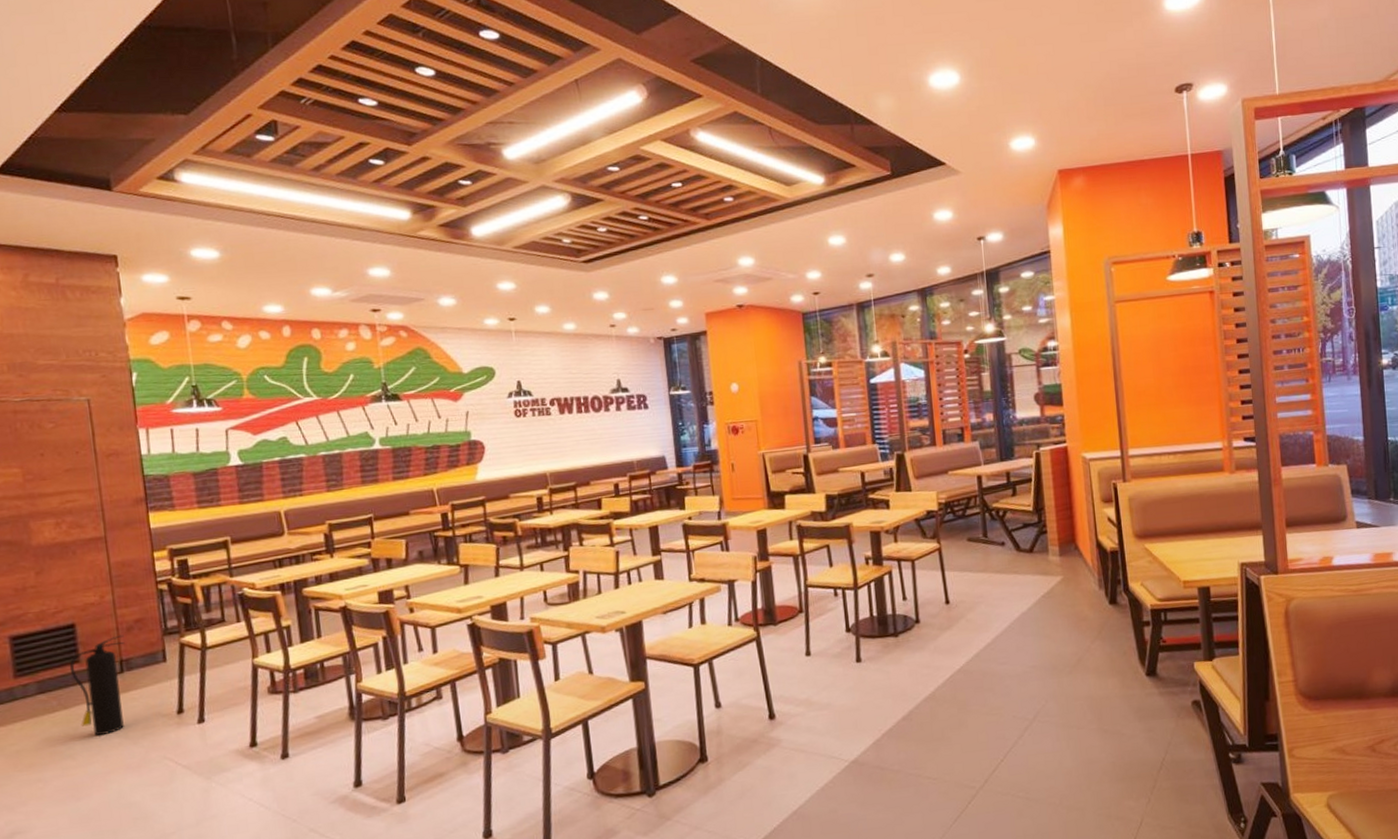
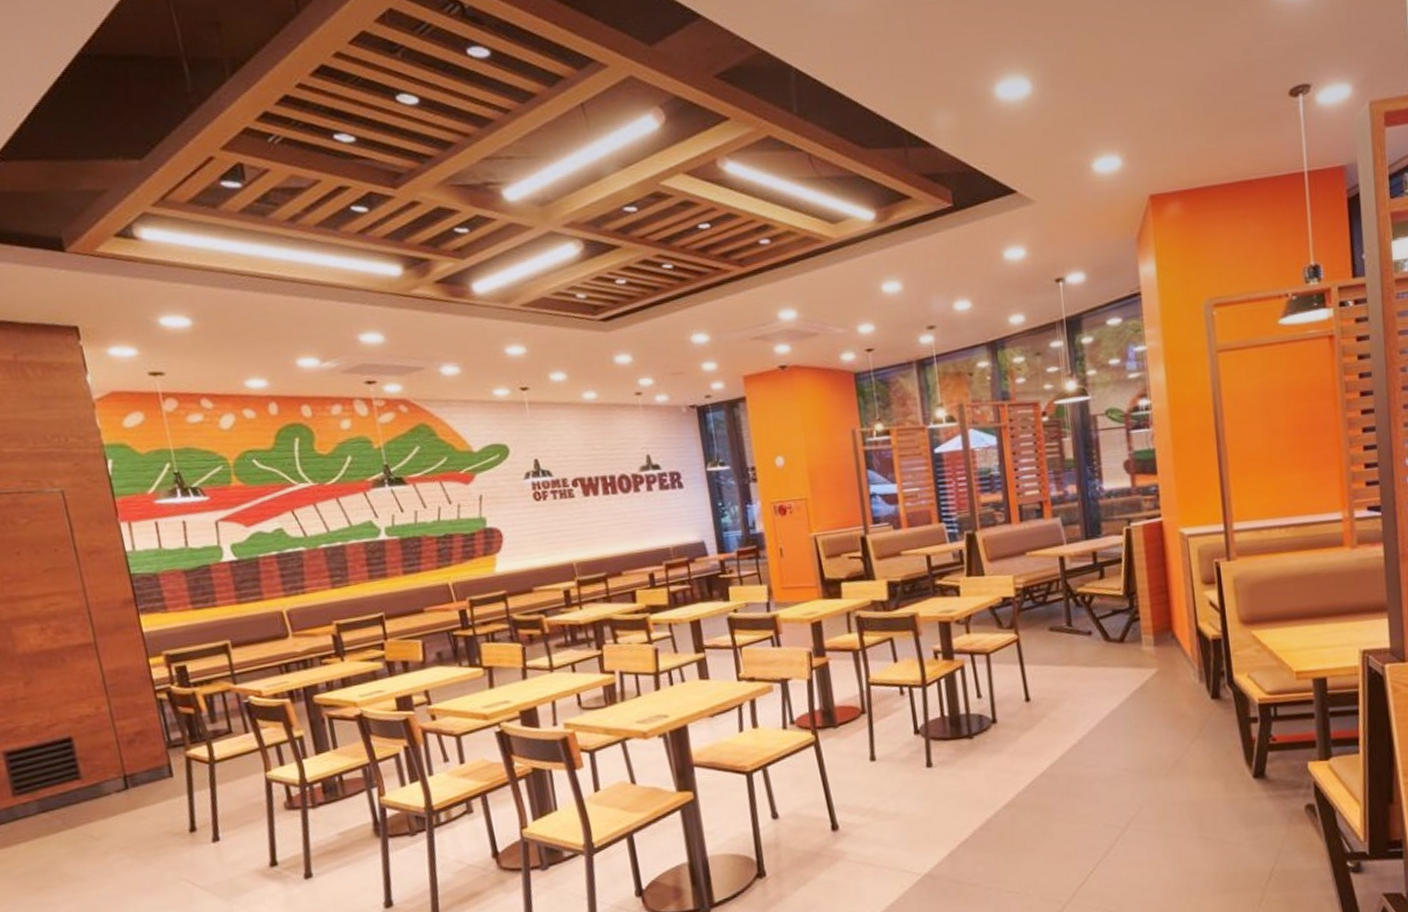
fire extinguisher: present [69,635,125,736] -> none [70,748,134,857]

